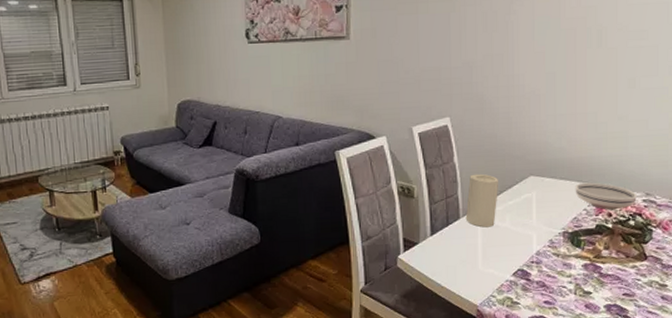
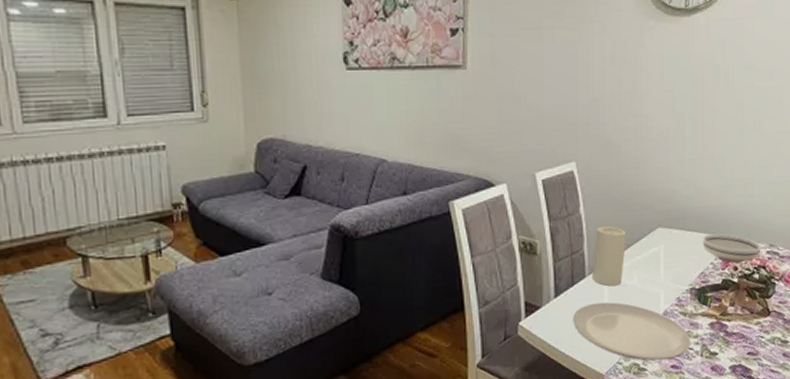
plate: none [448,241,564,296] -> present [573,302,691,361]

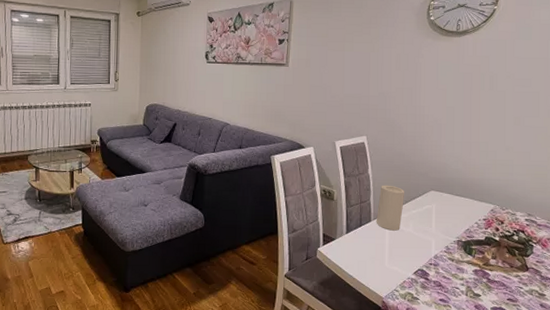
plate: present [573,302,691,361] -> none [360,241,457,294]
bowl: present [702,233,761,263] -> none [468,200,520,226]

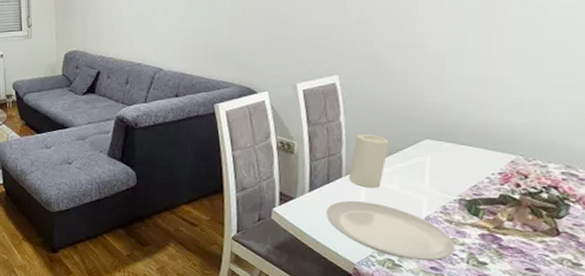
plate: none [360,241,457,294] -> present [326,200,456,261]

